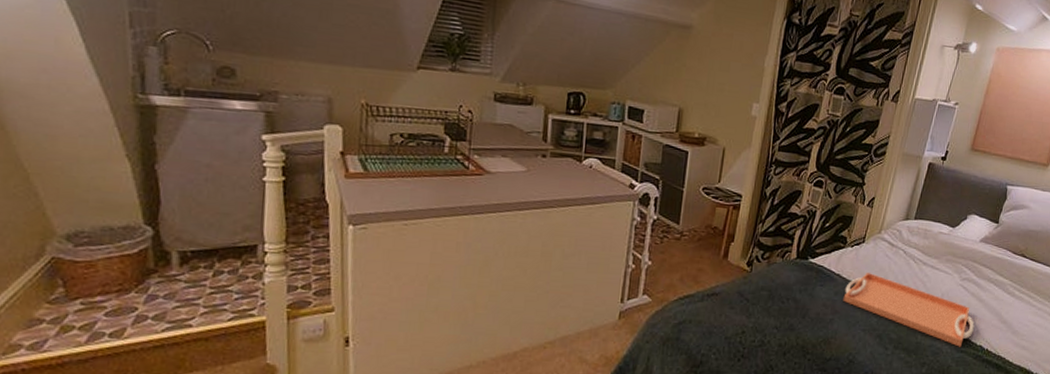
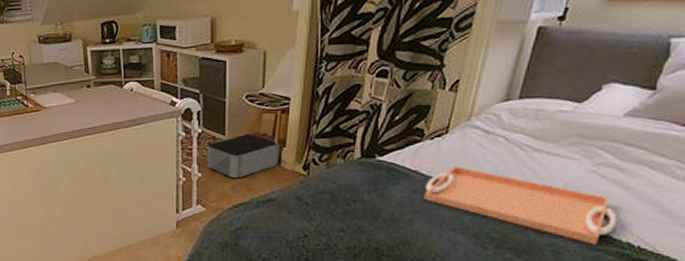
storage bin: none [657,225,729,270] -> present [206,134,280,179]

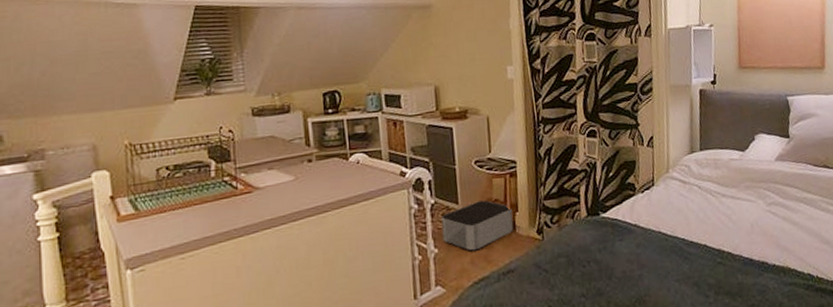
serving tray: present [423,166,617,245] -> none [646,216,797,280]

